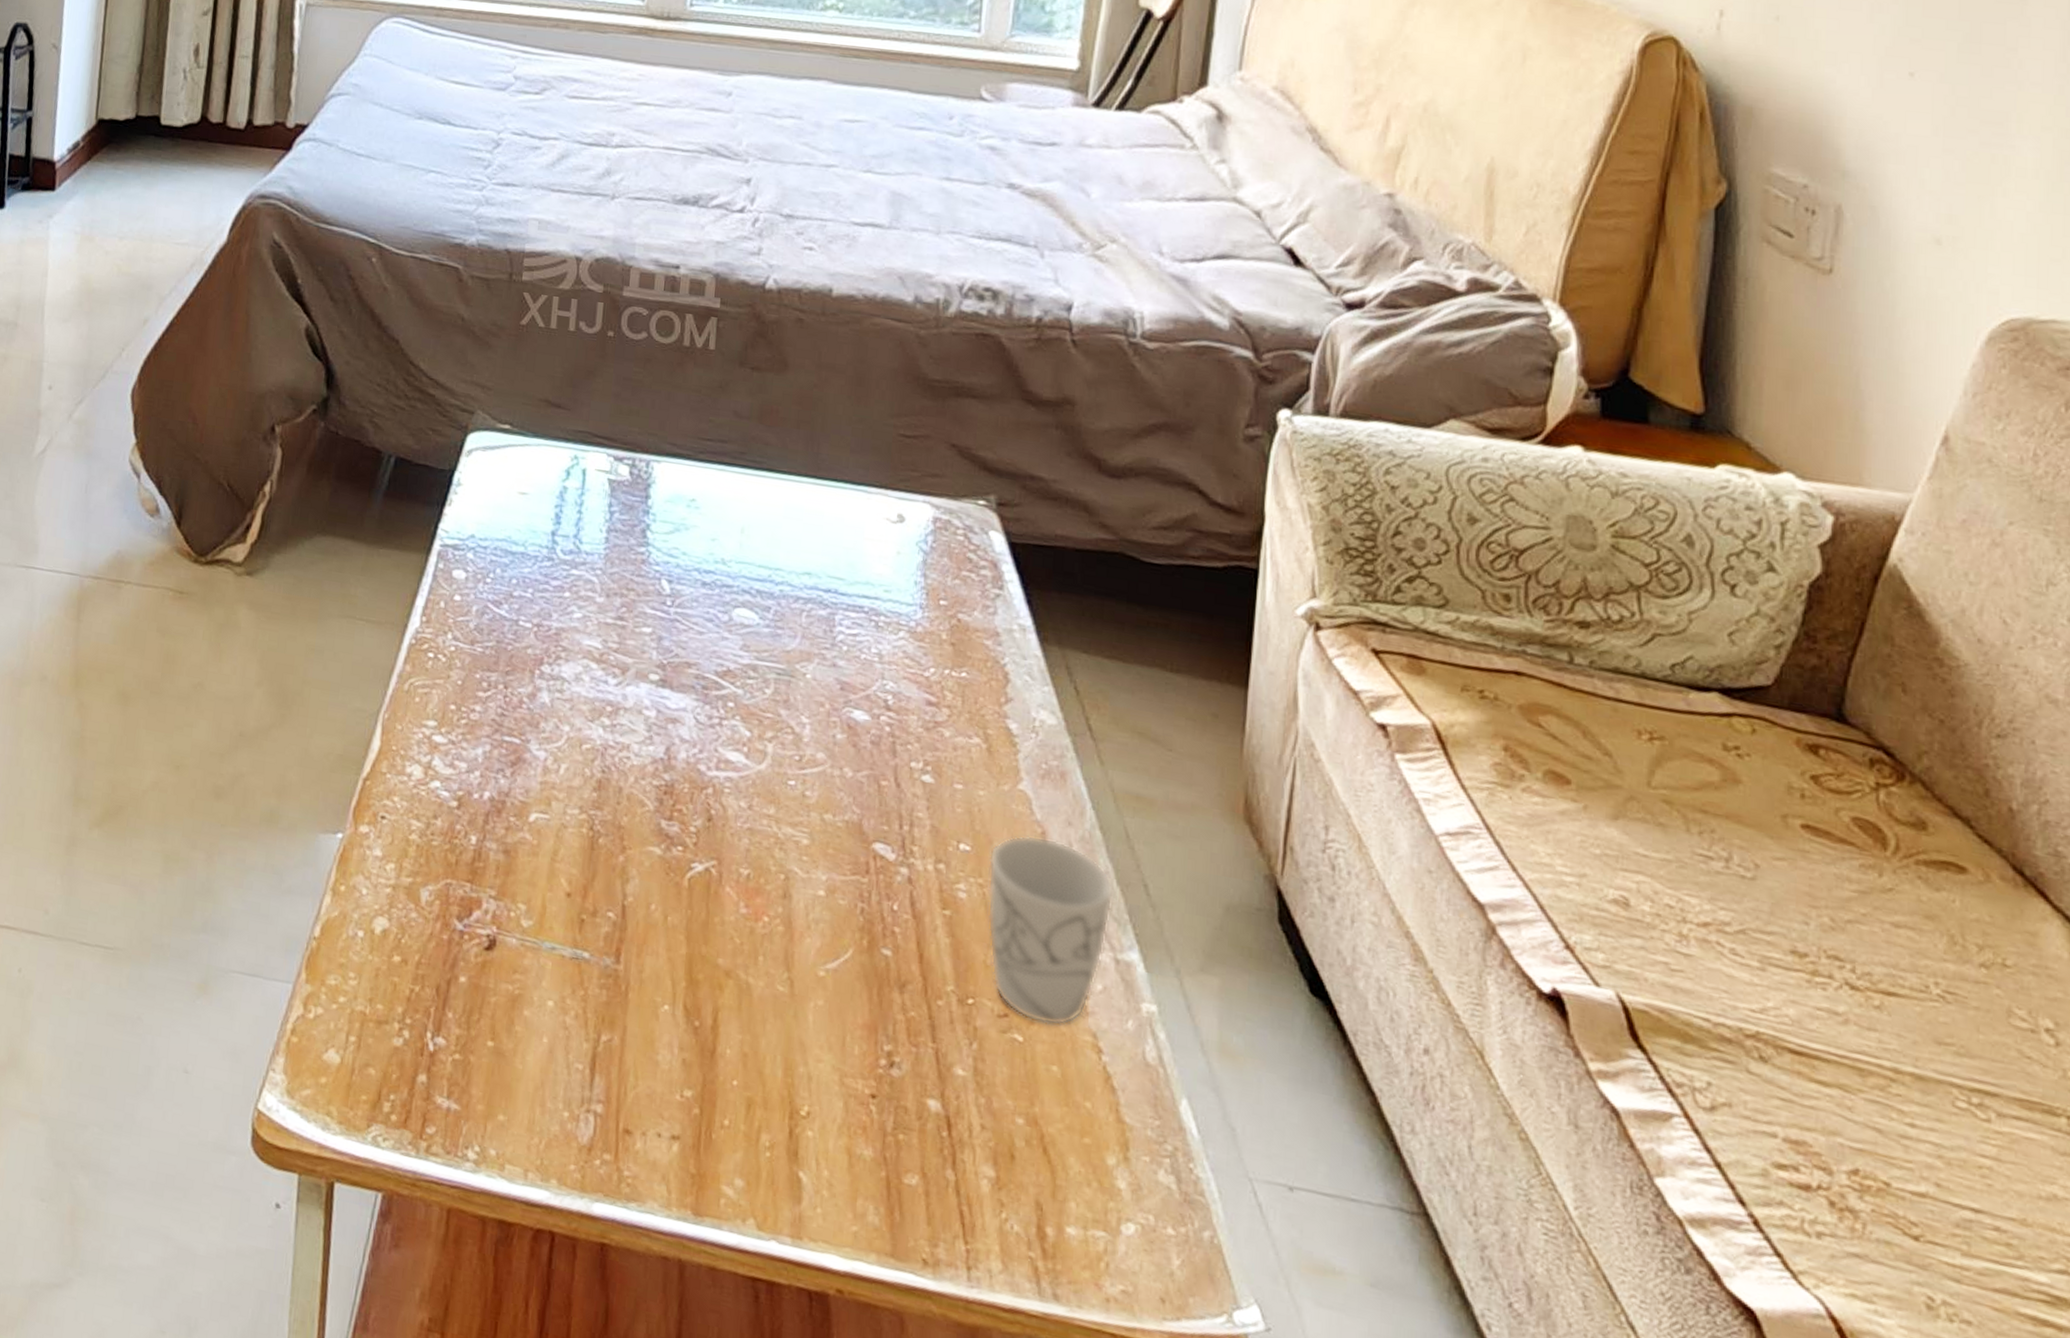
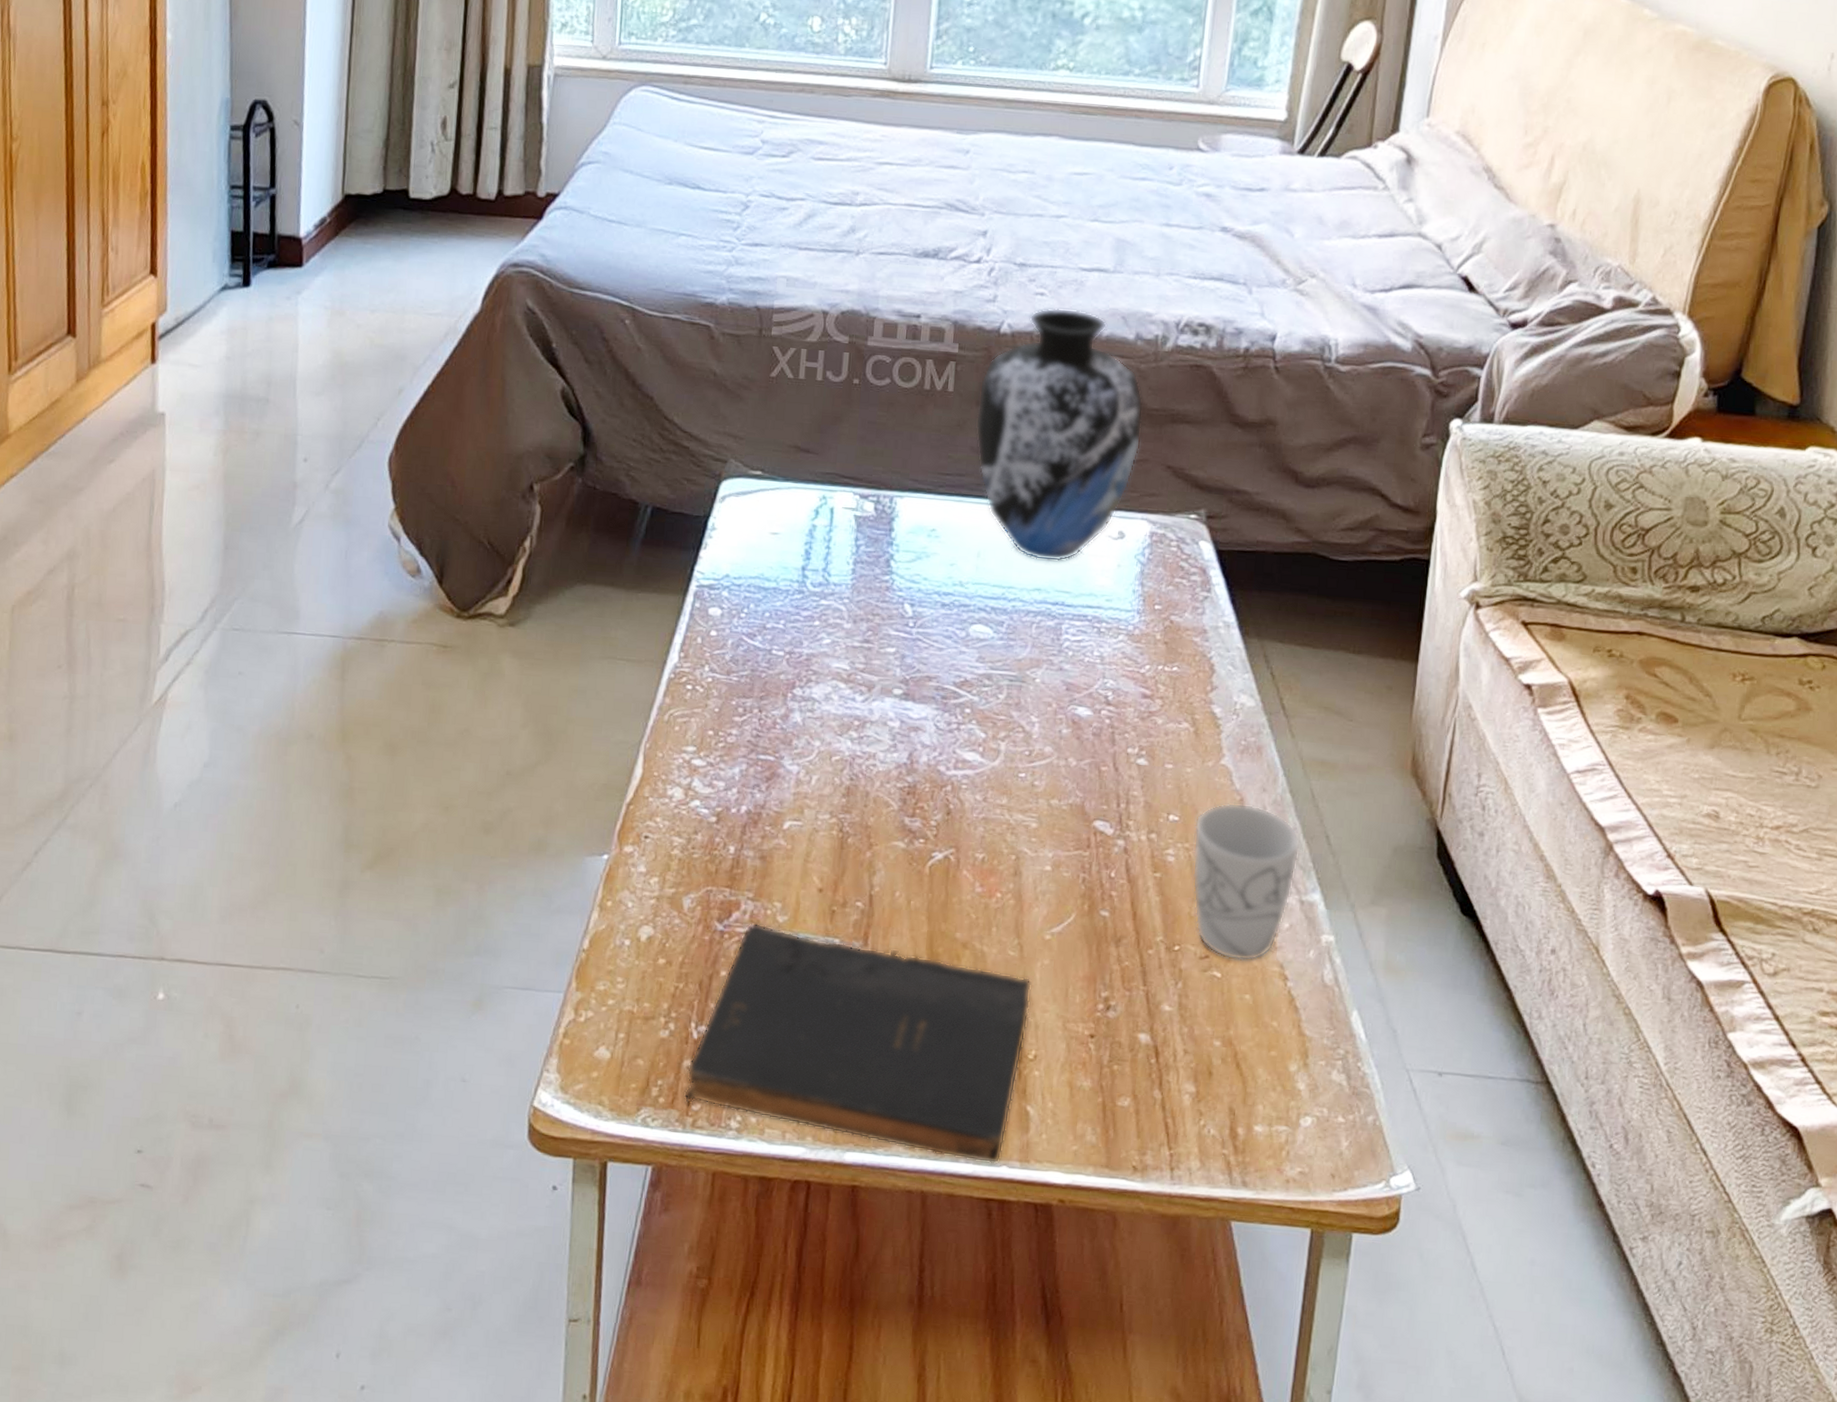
book: none [417,924,804,1237] -> present [683,922,1032,1164]
vase: none [738,264,924,545] -> present [975,307,1143,562]

